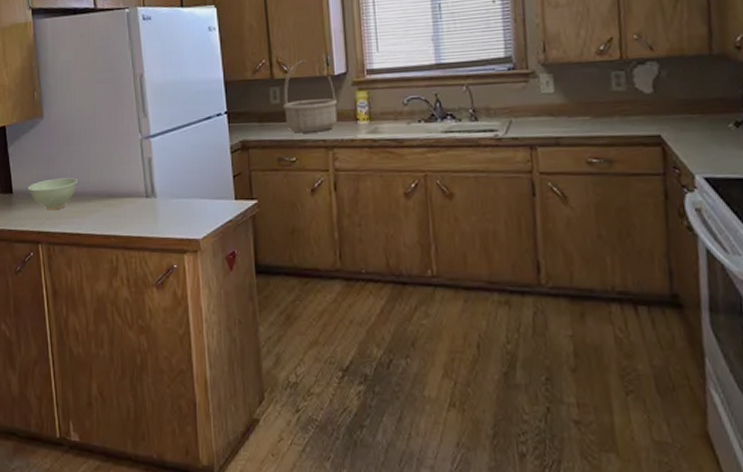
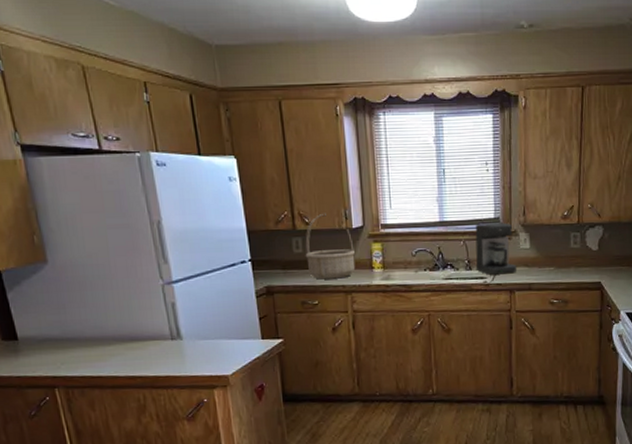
bowl: present [27,178,79,211] -> none [35,323,96,356]
coffee maker: none [480,62,539,127] -> present [475,222,518,275]

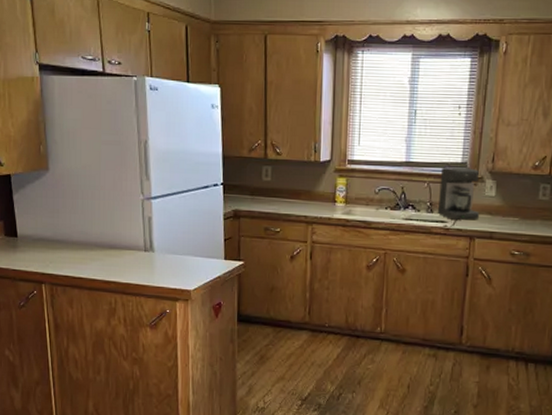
basket: present [305,213,356,280] -> none [273,144,321,209]

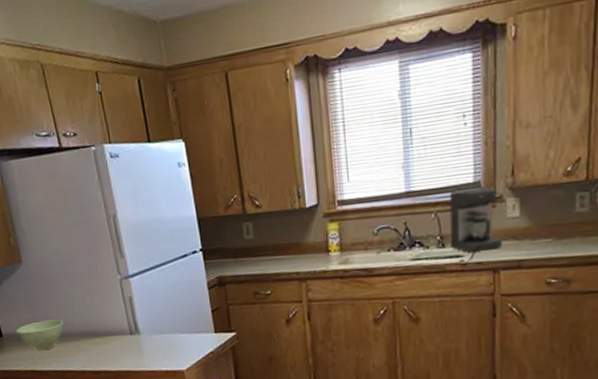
bowl: none [32,227,82,256] -> present [16,319,64,351]

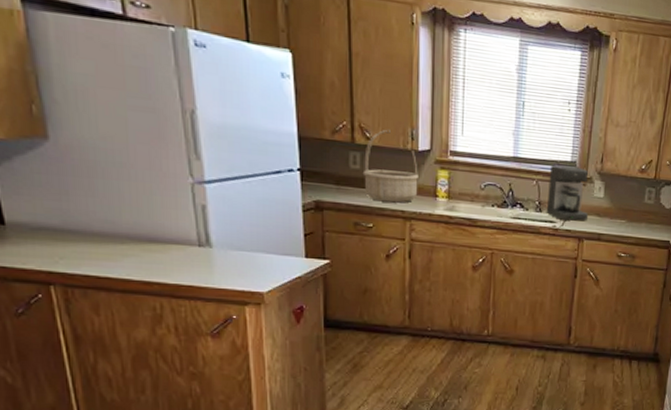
bowl: present [16,319,64,351] -> none [28,213,106,250]
basket: none [256,192,310,267] -> present [362,129,420,203]

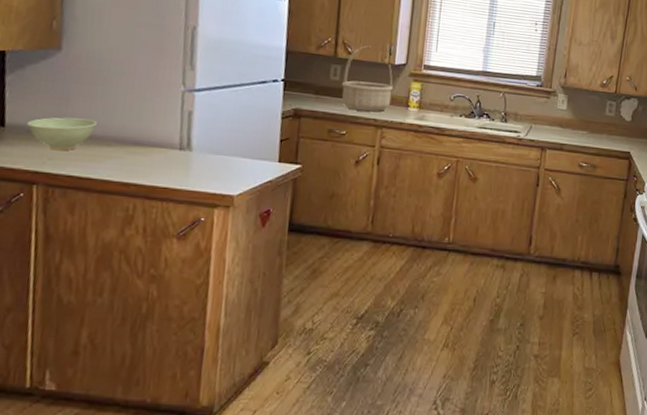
bowl: none [28,213,106,250] -> present [26,117,98,151]
coffee maker: present [546,165,589,221] -> none [511,79,552,132]

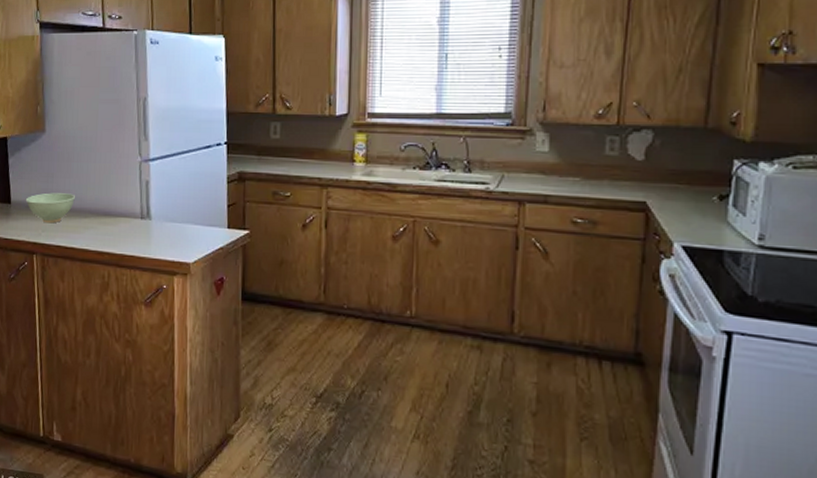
basket: present [341,45,394,112] -> none [282,97,337,170]

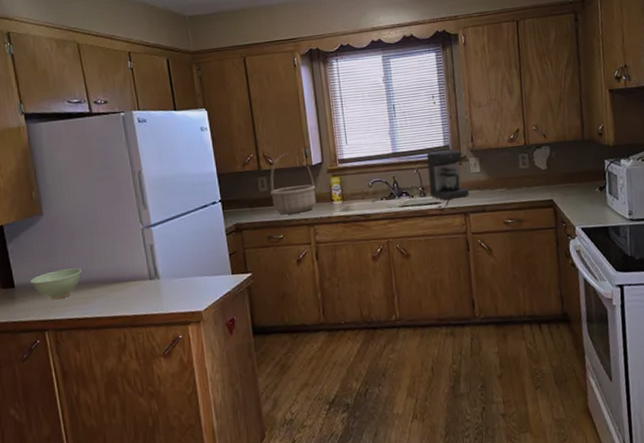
basket: none [282,97,337,170] -> present [269,153,317,215]
coffee maker: none [476,118,531,181] -> present [426,149,470,200]

